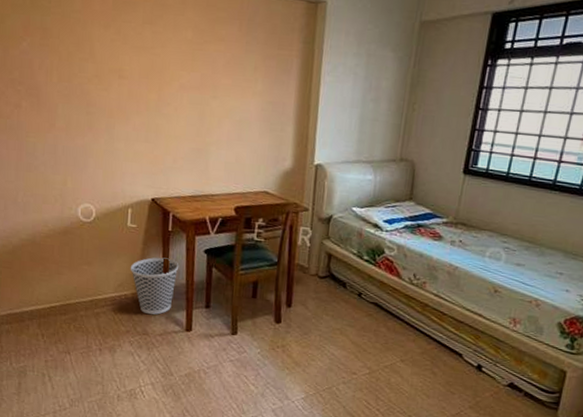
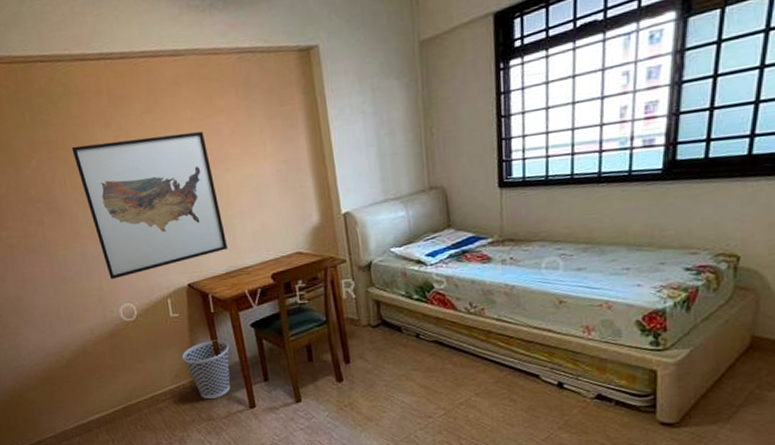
wall art: none [66,39,200,178] -> present [71,131,227,280]

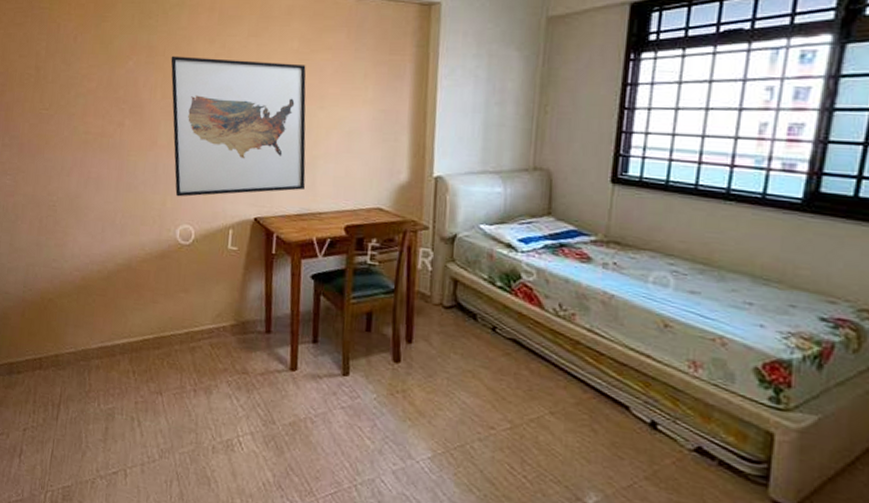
wastebasket: present [181,340,231,399] -> none [229,283,283,350]

